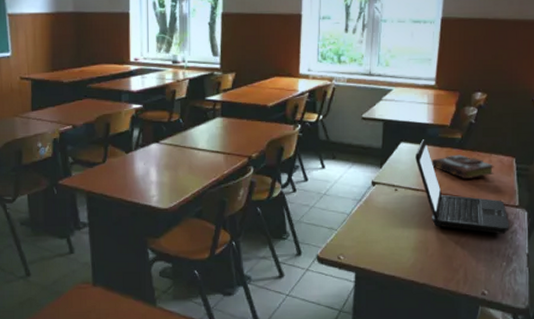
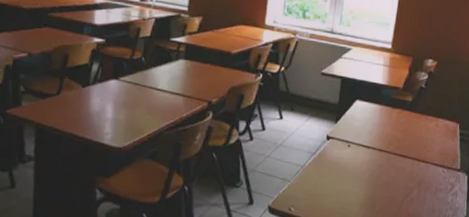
laptop: present [415,139,510,234] -> none [369,99,451,196]
book: present [431,154,494,178] -> none [383,116,440,140]

